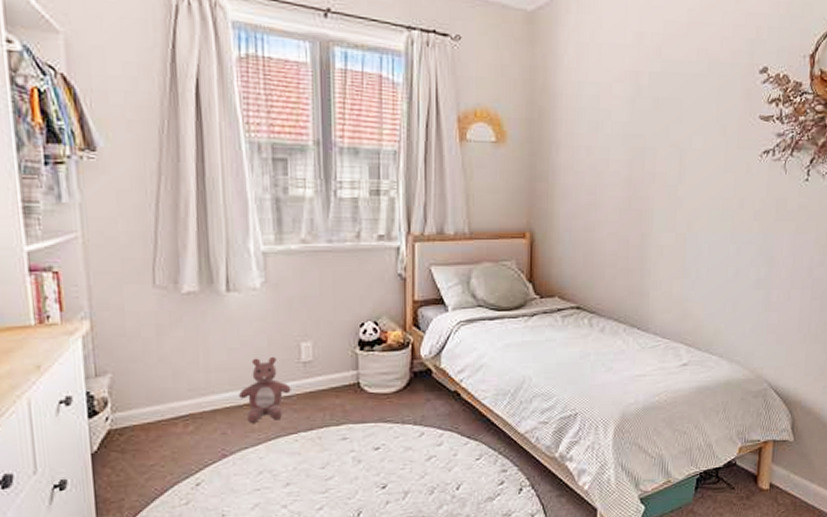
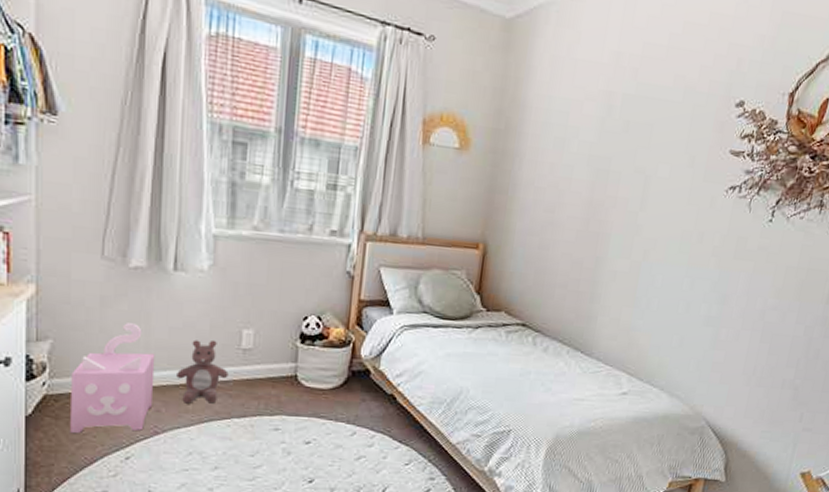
toy box: none [133,349,219,466] -> present [70,323,155,434]

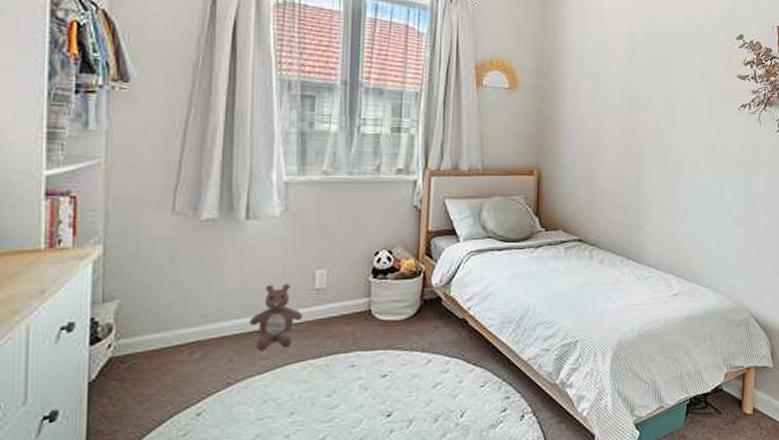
toy box: present [70,323,155,434] -> none [137,275,228,396]

